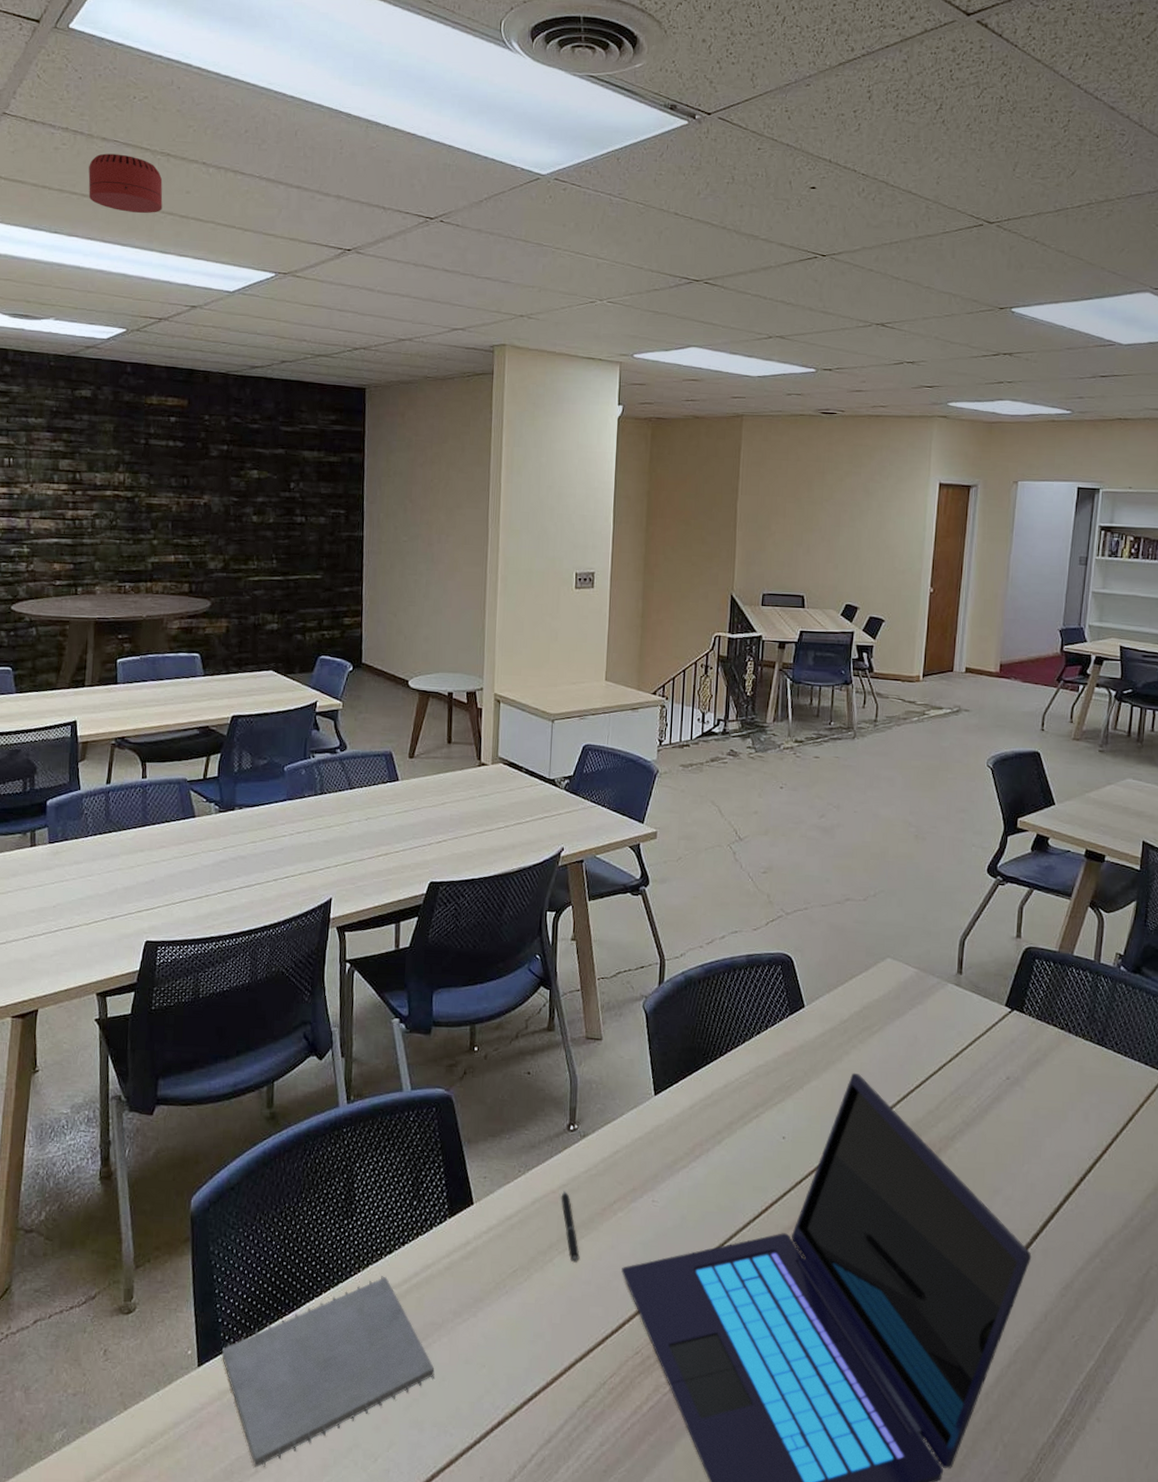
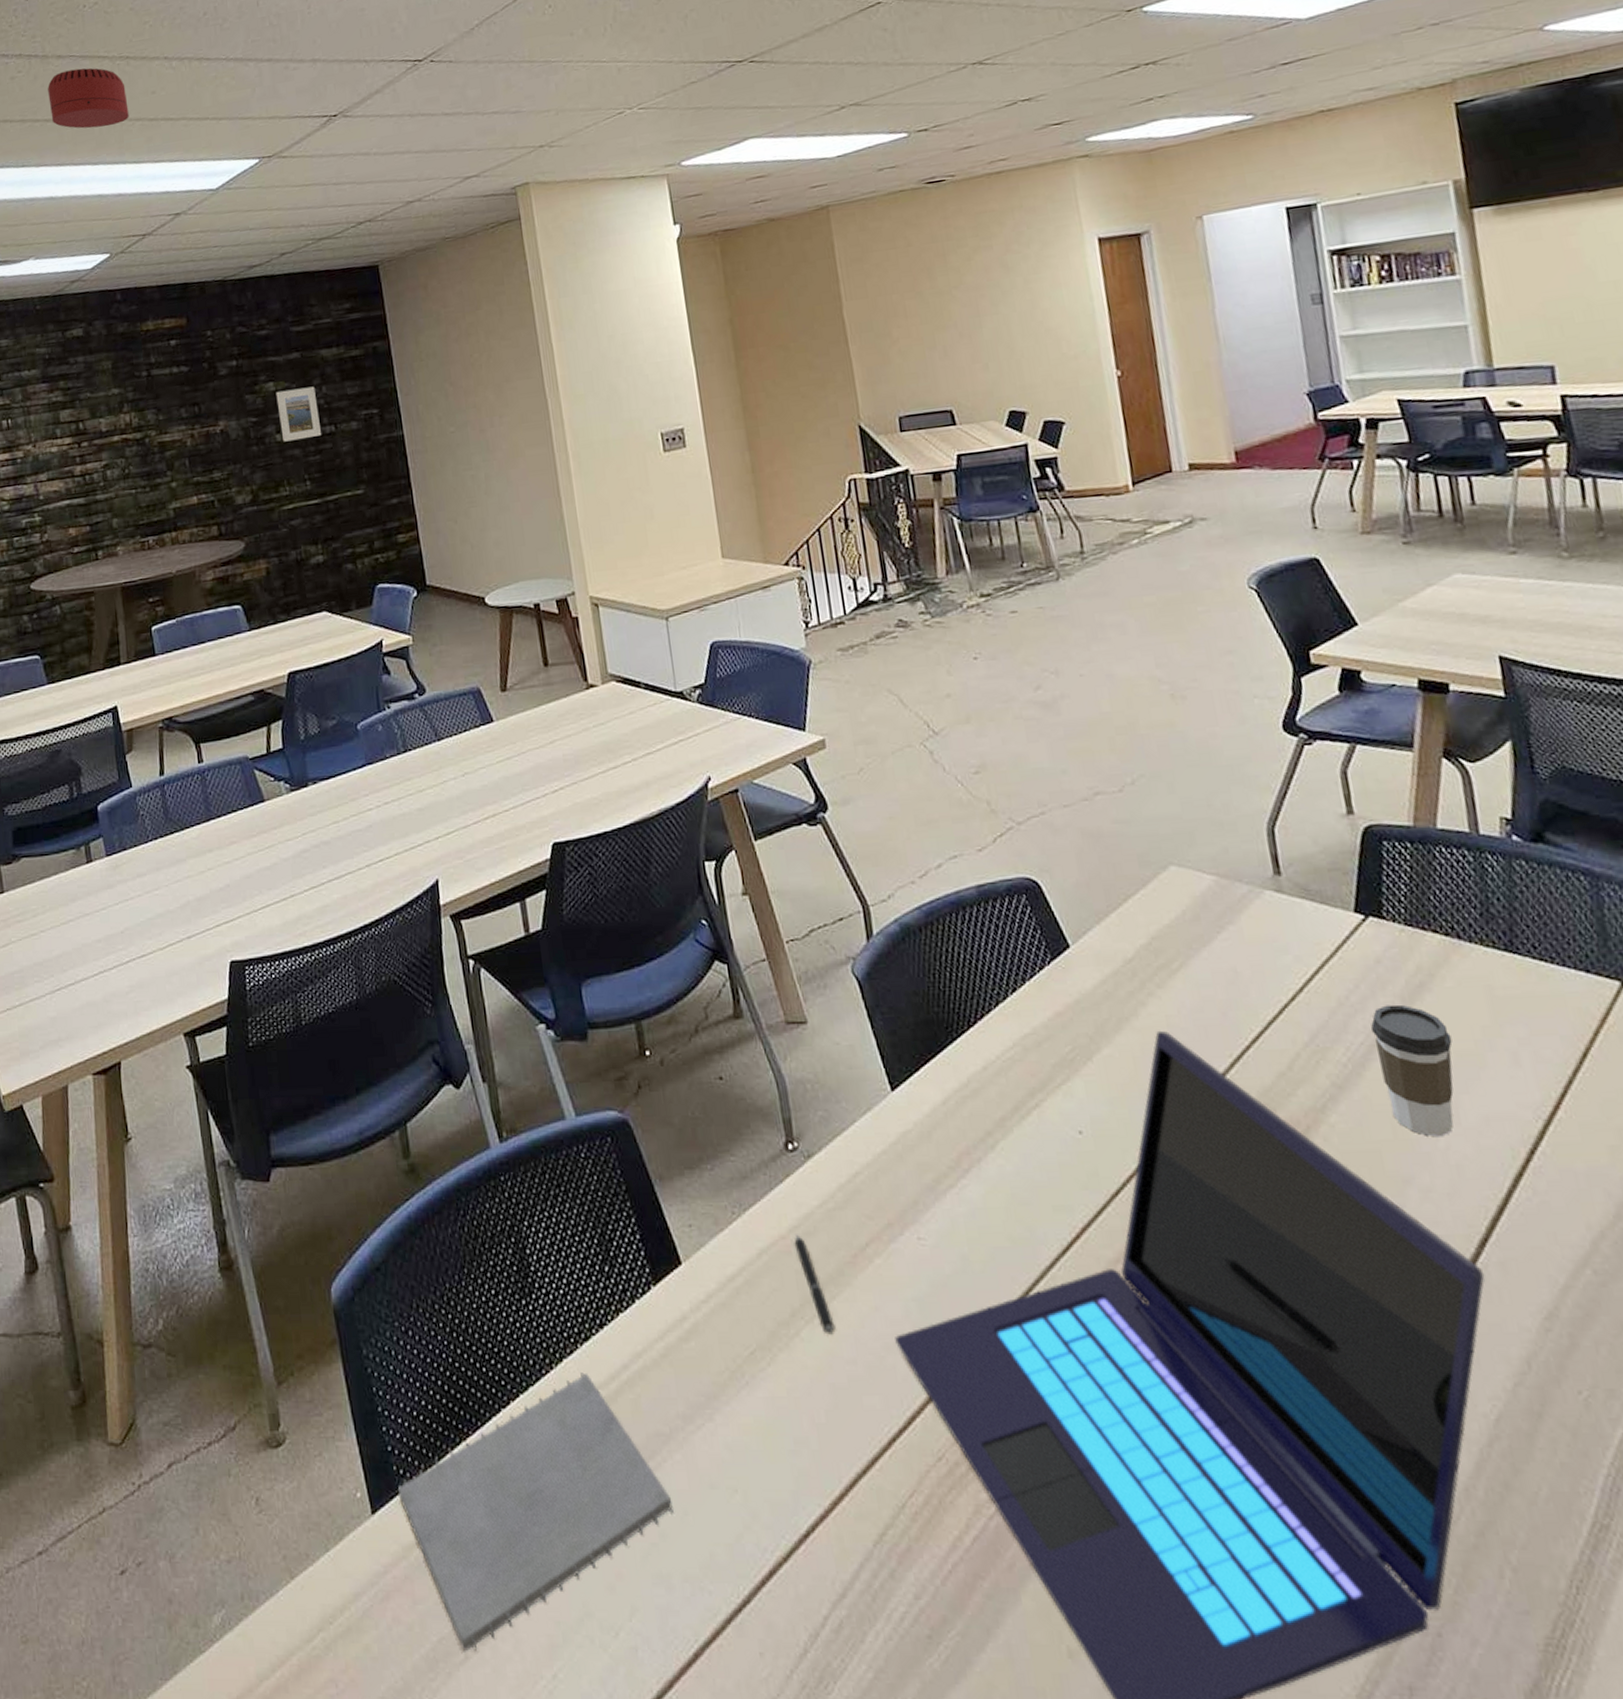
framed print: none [257,479,294,524] -> present [276,386,322,442]
coffee cup: none [997,1072,1049,1163] -> present [1371,1004,1454,1136]

